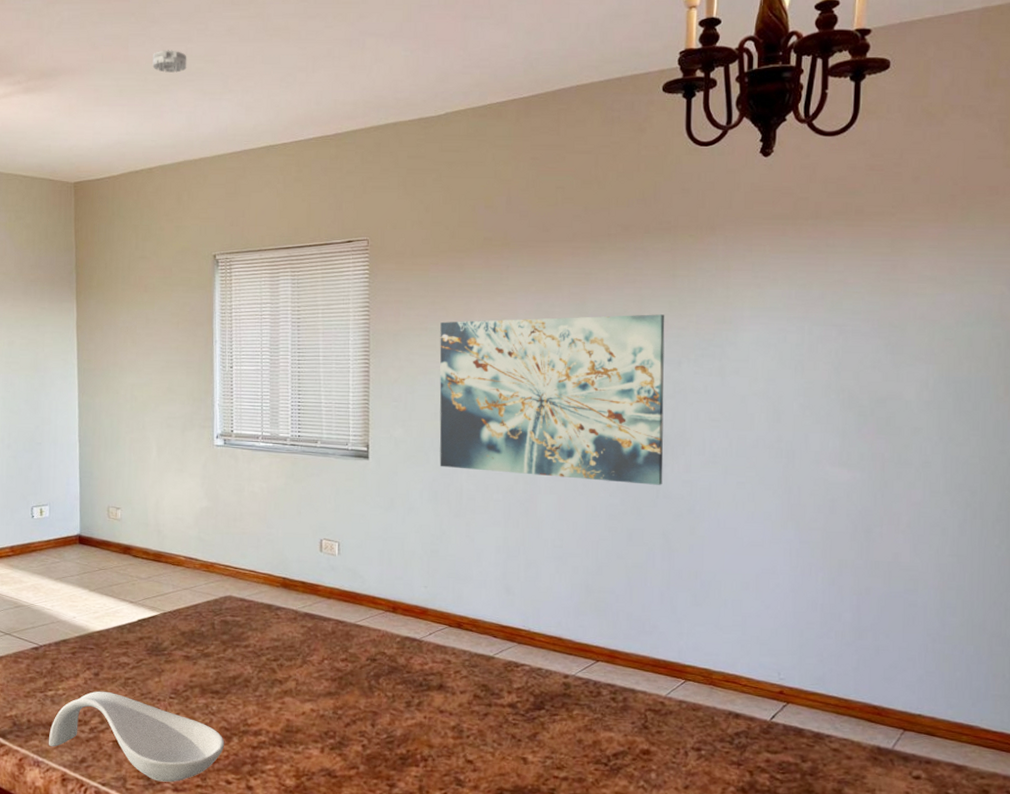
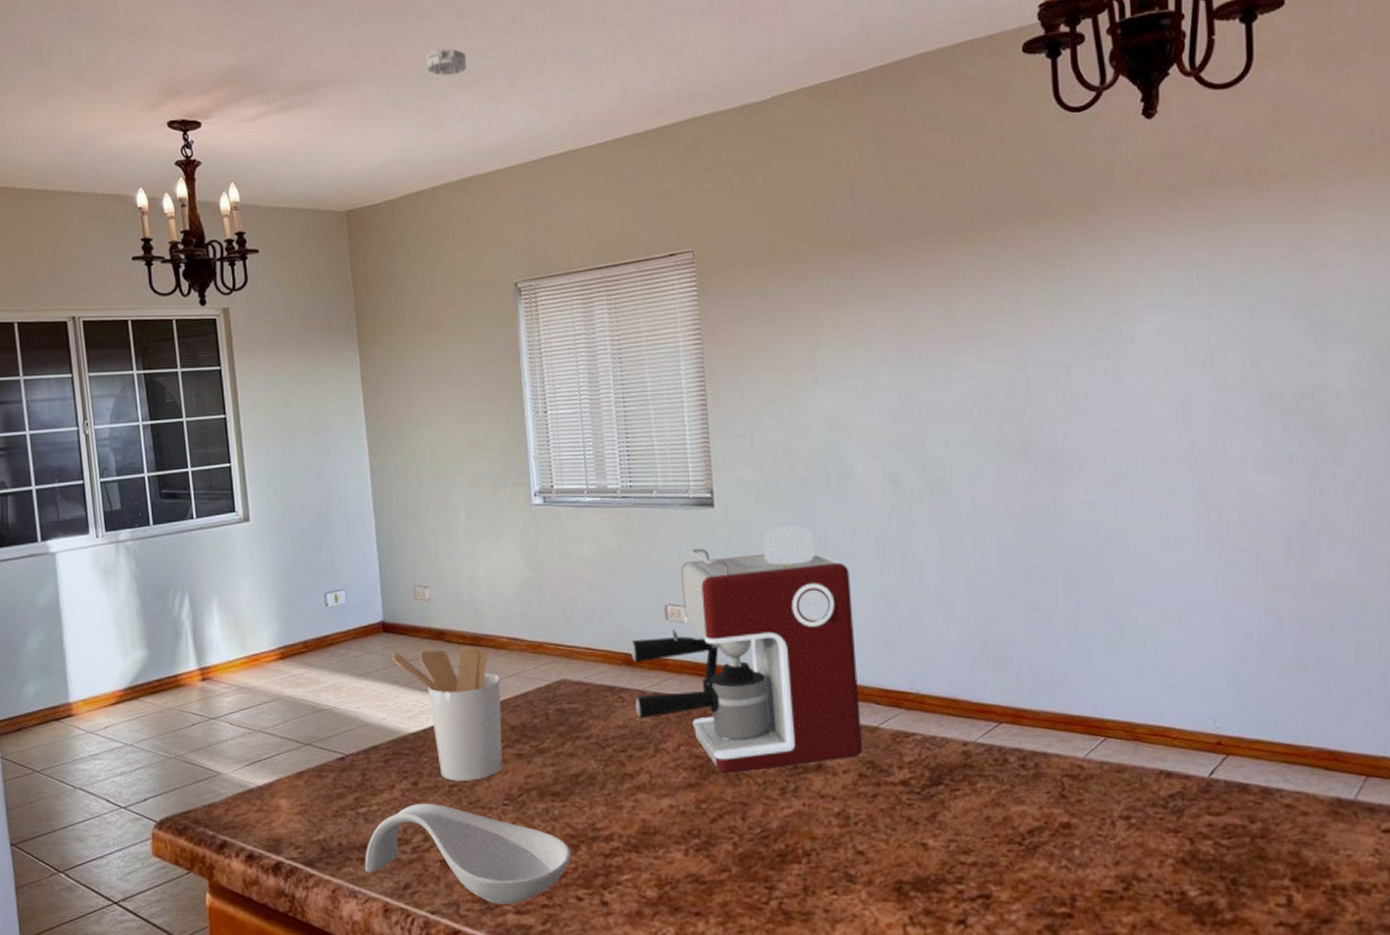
utensil holder: none [85,561,175,676] -> present [392,646,502,781]
coffee maker: none [288,479,480,687] -> present [630,525,862,774]
wall art: present [439,314,665,485] -> none [785,311,1060,512]

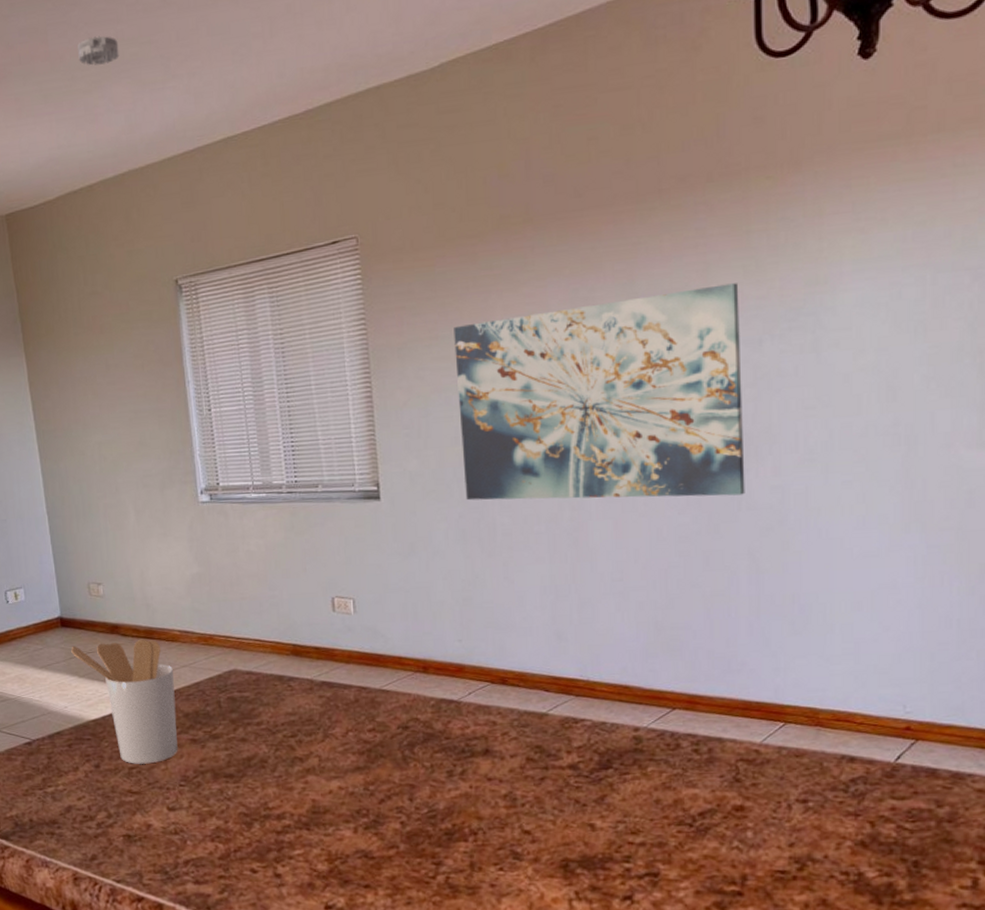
spoon rest: present [364,803,572,904] -> none [54,783,246,875]
coffee maker: present [630,525,862,774] -> none [298,516,530,758]
wall art: none [785,311,1060,512] -> present [454,283,745,501]

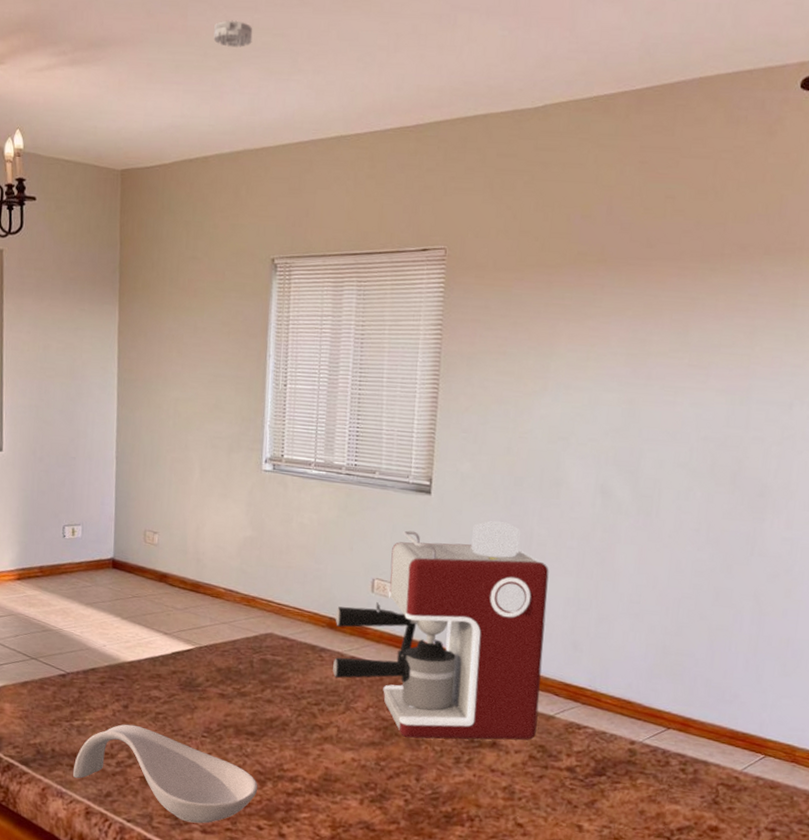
spoon rest: none [54,783,246,875] -> present [72,724,258,824]
utensil holder: present [71,639,178,764] -> none [118,588,213,712]
coffee maker: none [298,516,530,758] -> present [333,520,549,741]
wall art: present [454,283,745,501] -> none [509,345,779,542]

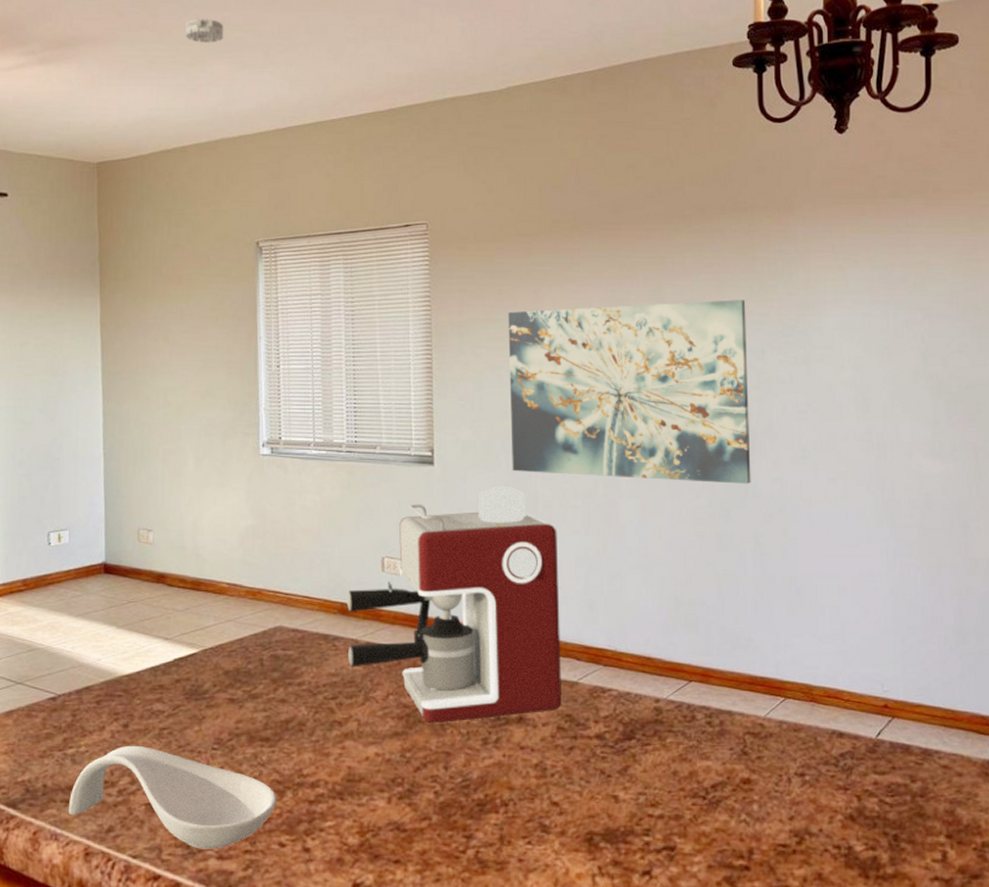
wall art: none [509,345,779,542] -> present [508,300,751,484]

